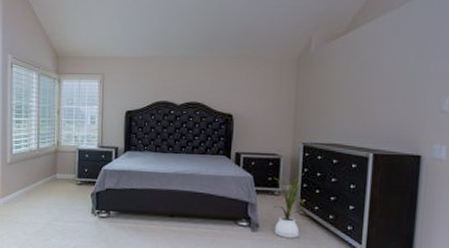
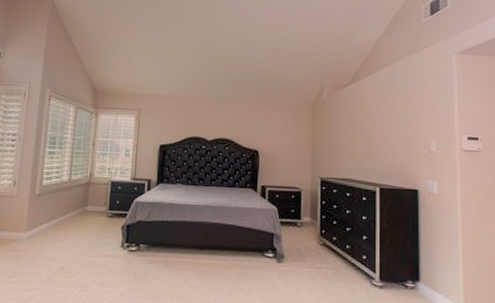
house plant: present [274,173,305,238] -> none [296,205,325,269]

